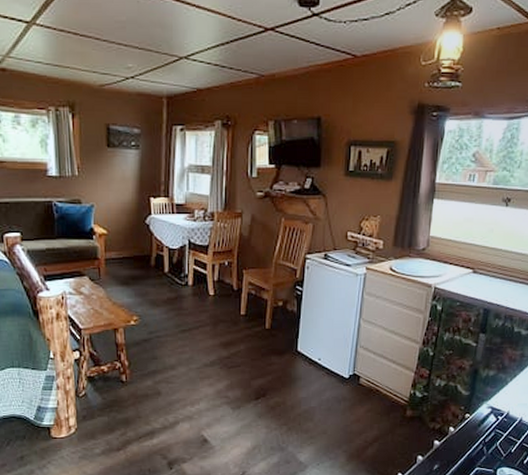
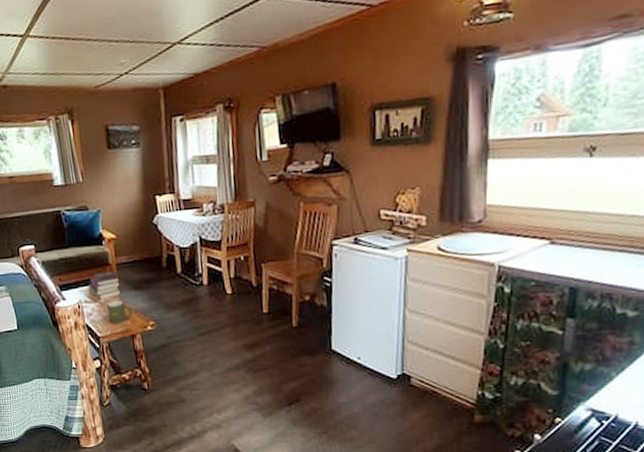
books: none [74,265,107,294] -> present [88,270,120,301]
mug: none [92,294,116,317] -> present [107,300,132,324]

